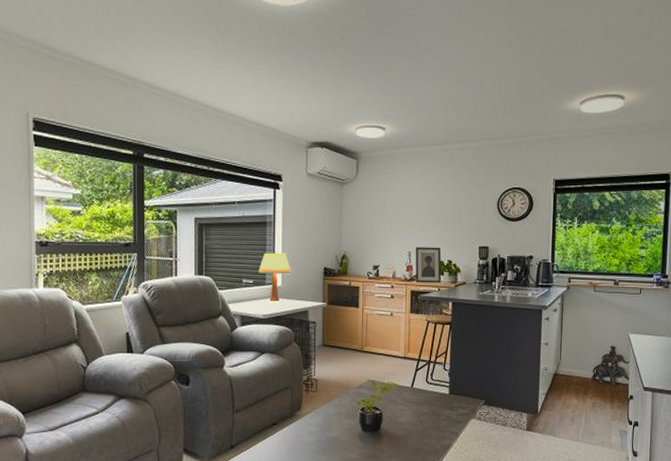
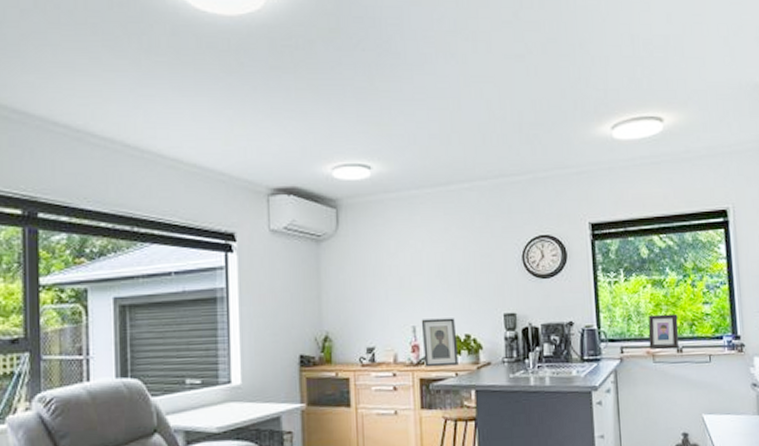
table lamp: present [258,251,292,301] -> none [208,337,255,407]
picture frame: none [592,254,618,282] -> present [648,314,679,350]

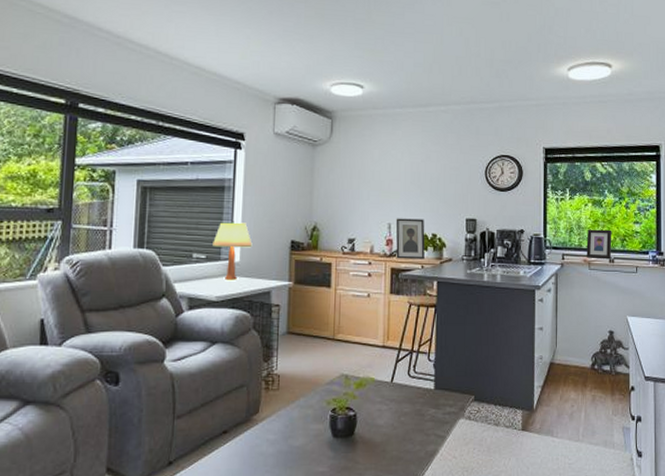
table lamp: none [208,337,255,407] -> present [212,221,252,280]

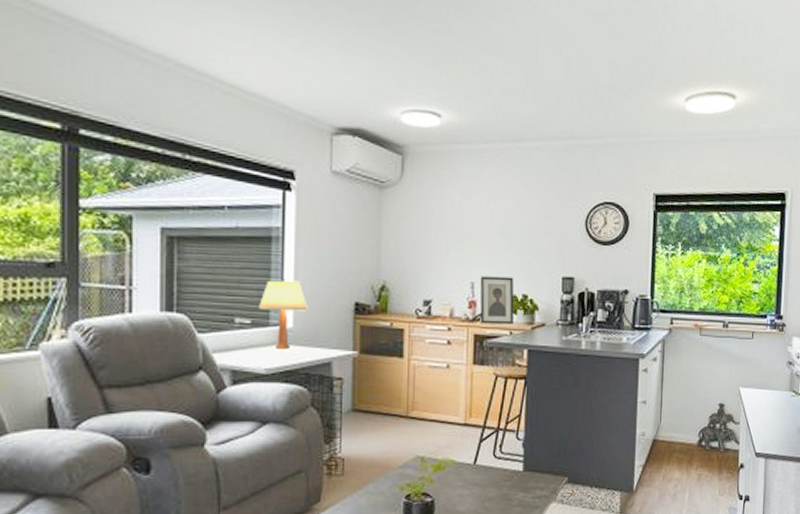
picture frame: present [586,229,612,260] -> none [697,289,728,324]

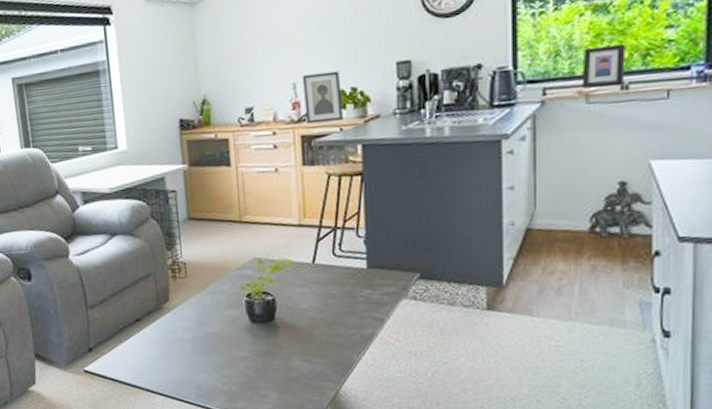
table lamp: present [259,279,308,349] -> none [96,106,138,170]
picture frame: none [697,289,728,324] -> present [582,43,626,89]

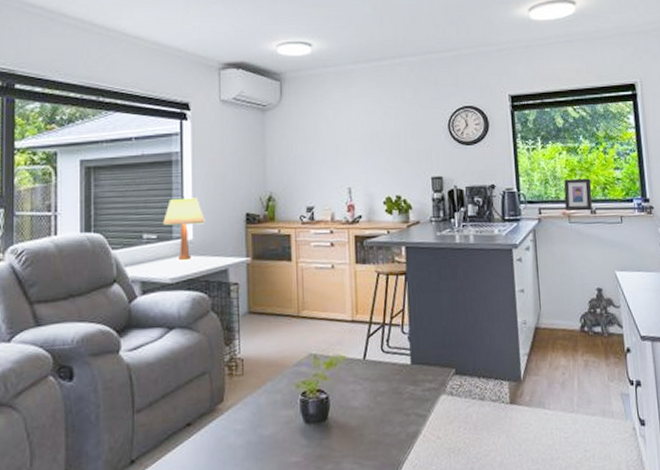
table lamp: none [96,106,138,170] -> present [163,196,205,260]
picture frame: present [302,71,343,124] -> none [356,180,390,225]

